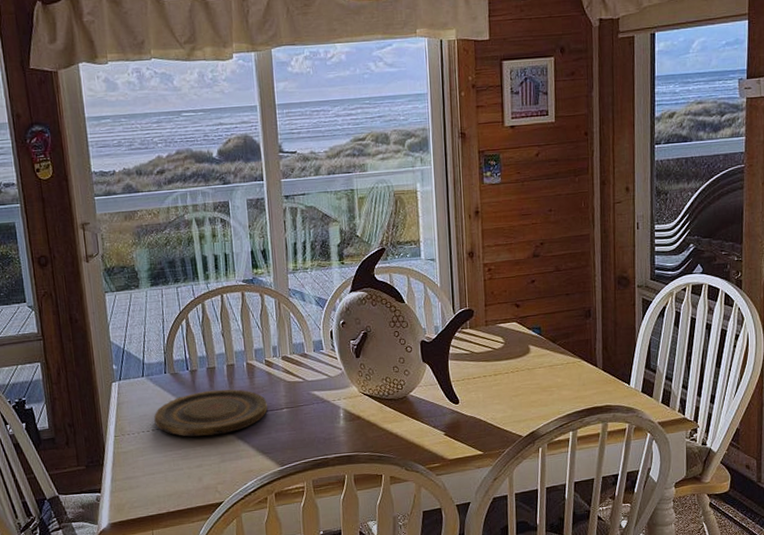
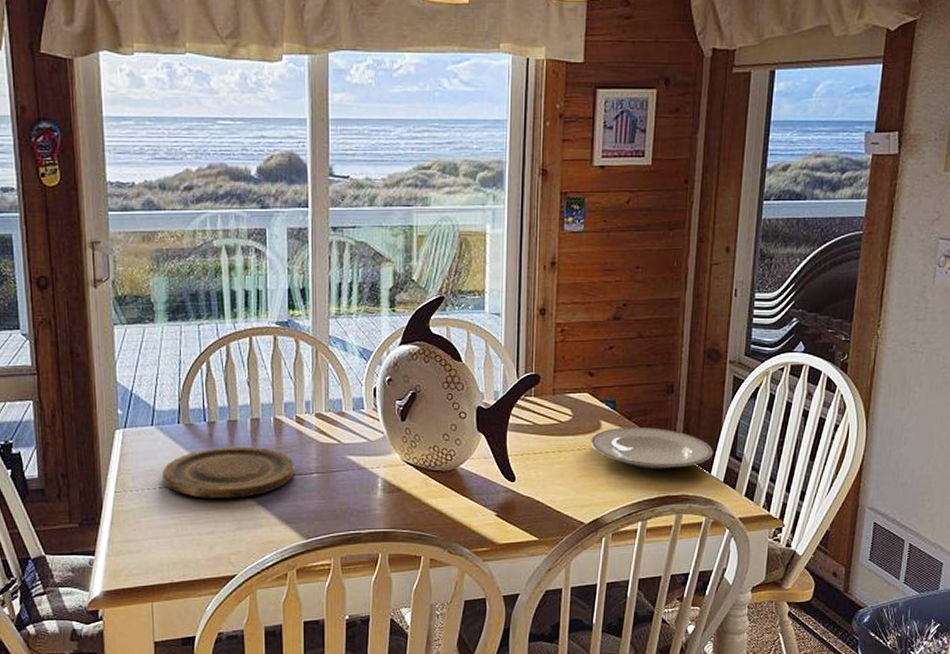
plate: none [521,348,630,385] -> present [589,426,713,470]

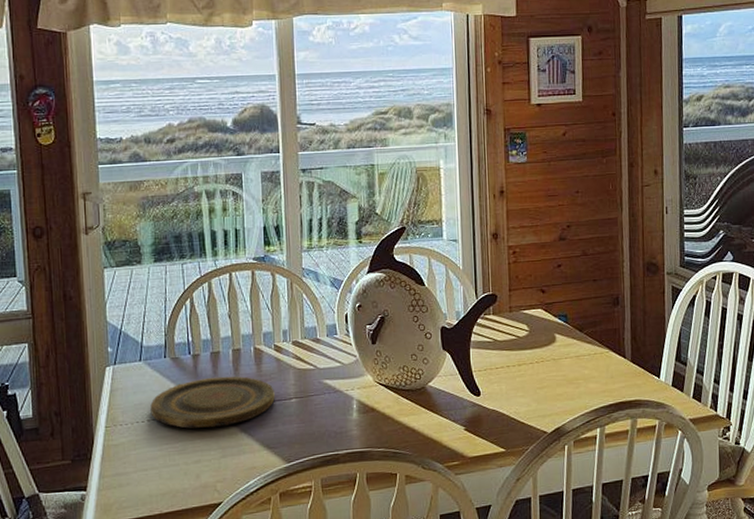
plate: present [589,426,713,470] -> none [546,337,660,378]

